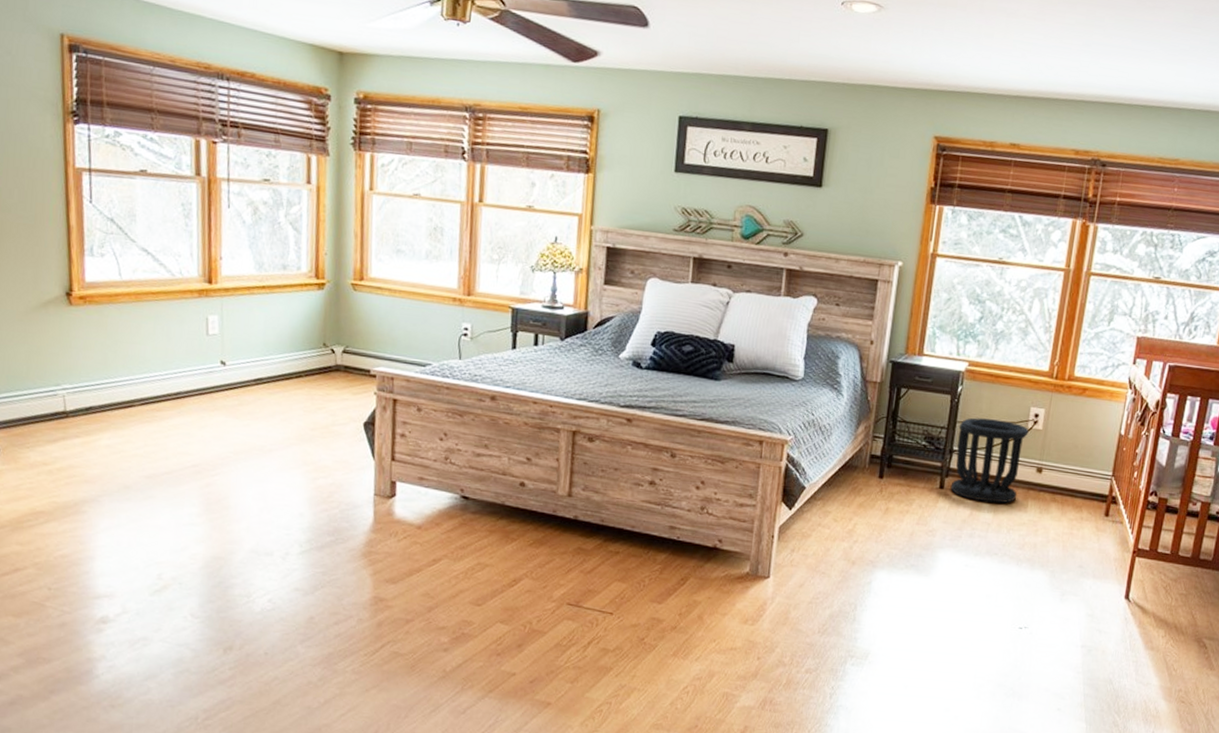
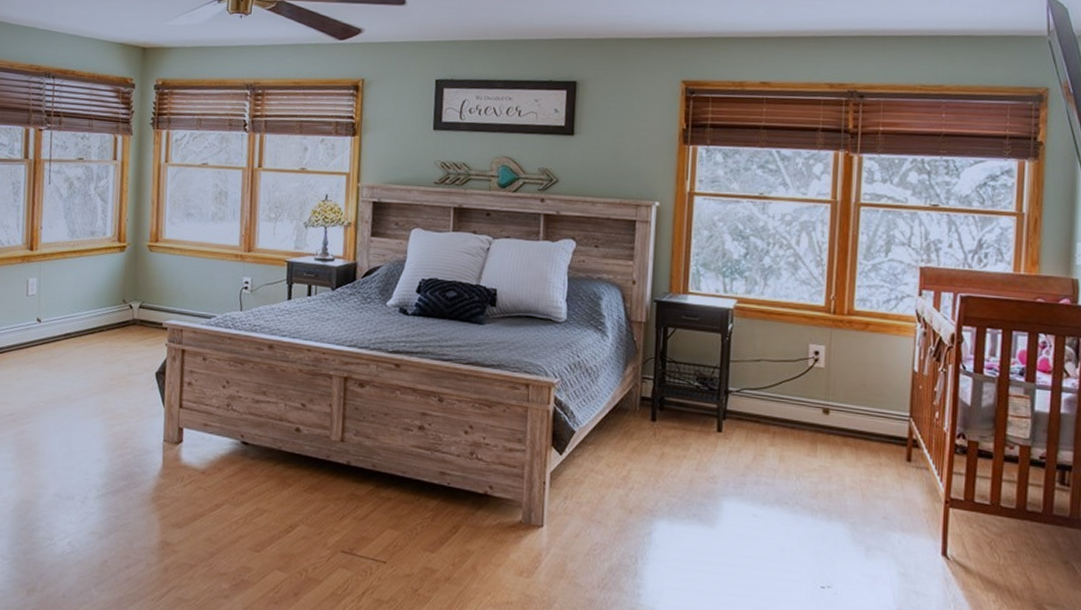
wastebasket: present [950,417,1029,504] -> none [729,356,810,448]

